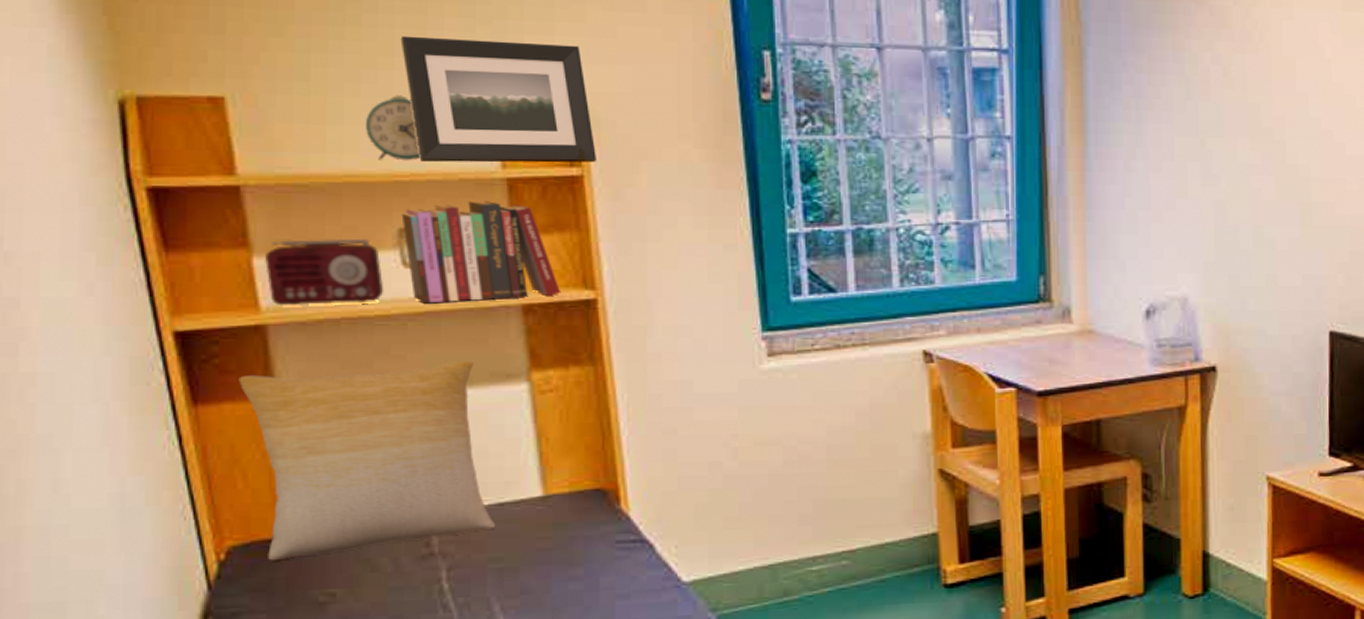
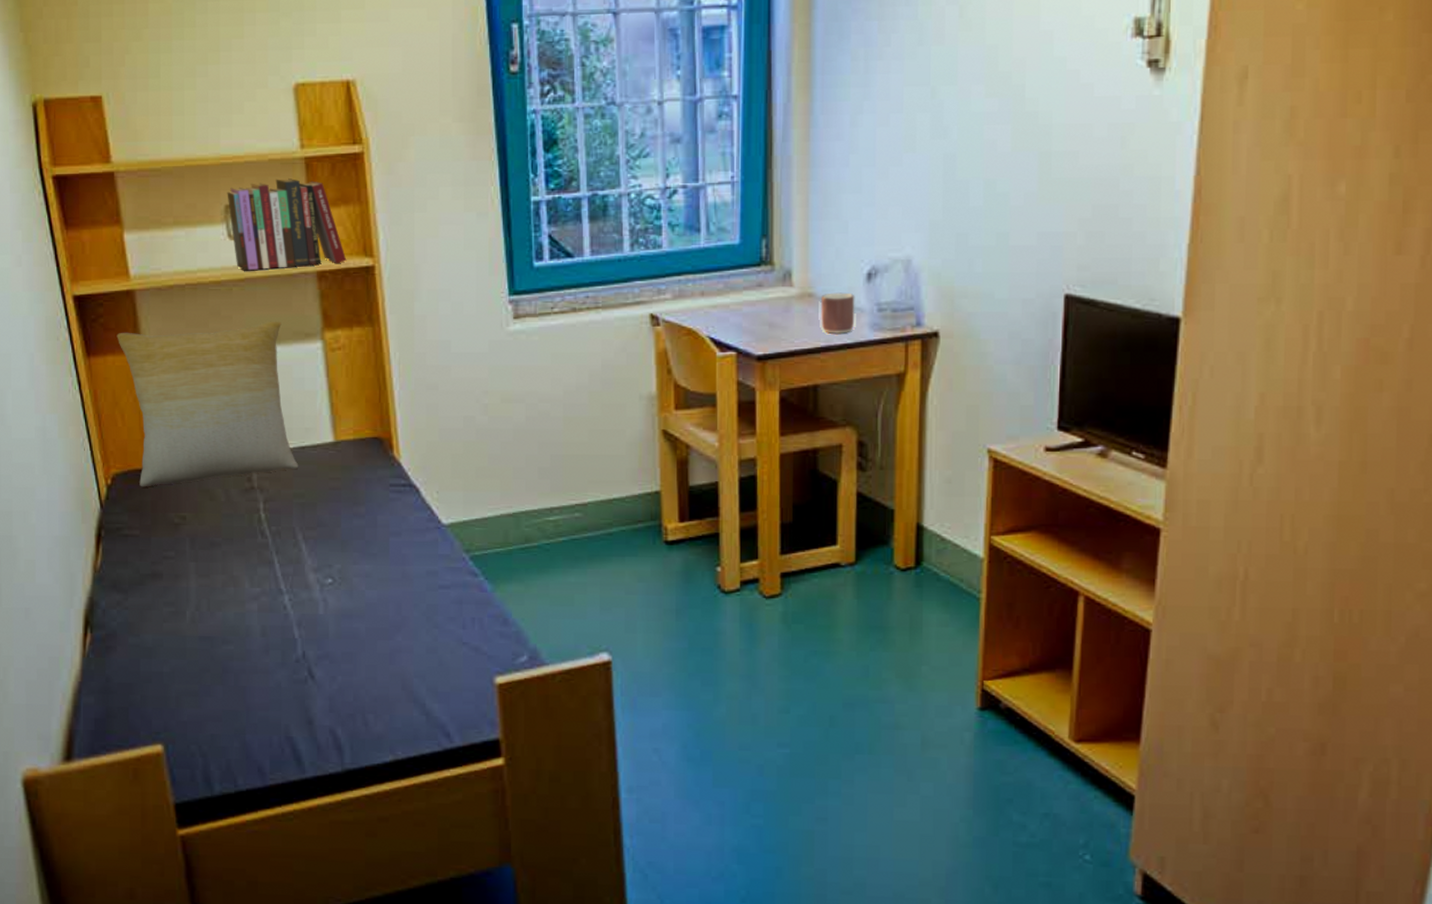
radio: present [264,238,384,306] -> none [131,214,216,274]
alarm clock: present [366,95,421,161] -> none [200,86,240,145]
picture frame: present [400,36,598,163] -> none [224,31,375,146]
mug: none [1100,329,1135,369] -> present [820,292,855,334]

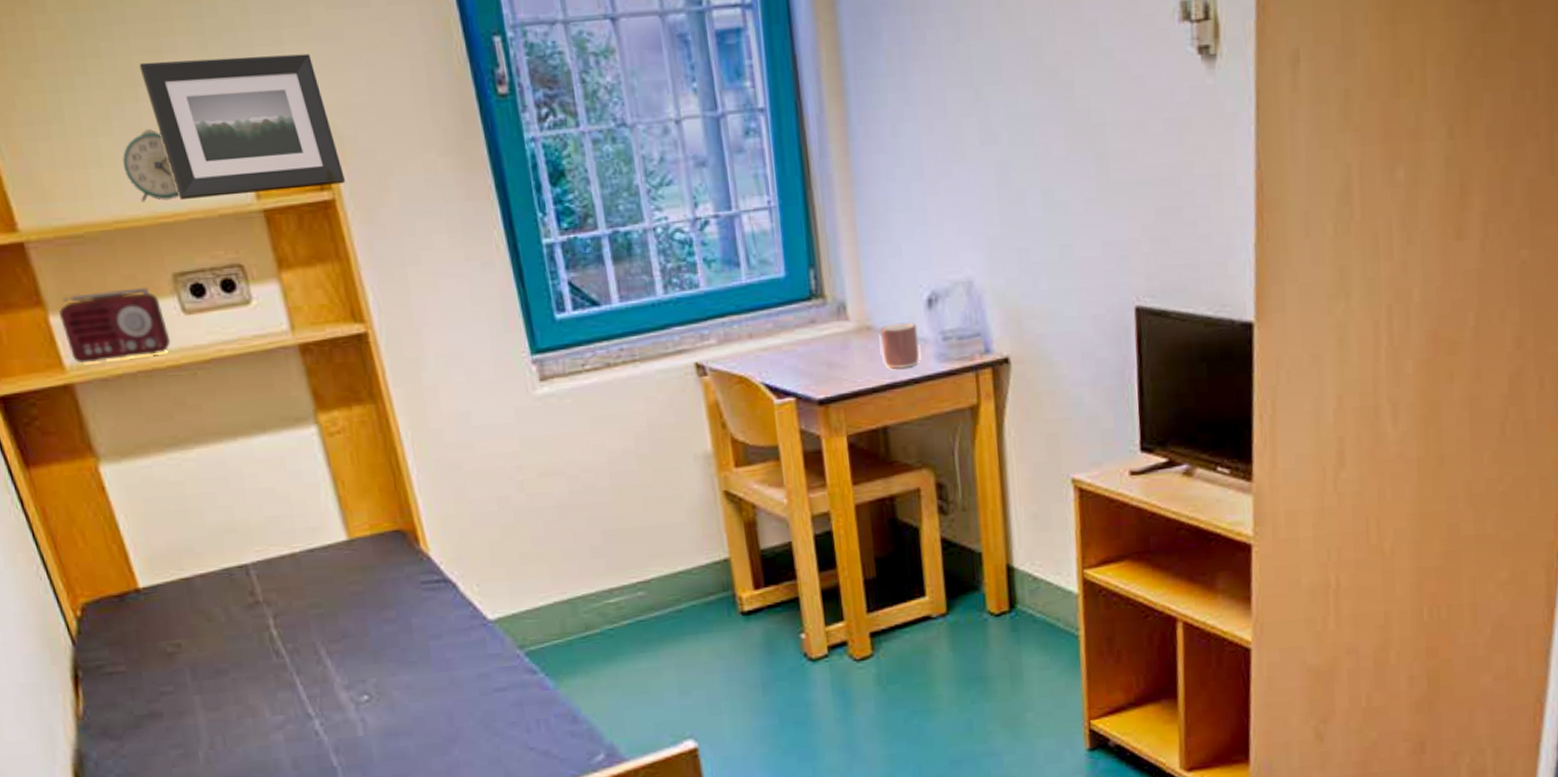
pillow: present [116,321,299,487] -> none [59,406,310,616]
radio: none [131,214,216,274] -> present [59,287,171,364]
alarm clock: none [200,86,240,145] -> present [122,129,180,202]
picture frame: none [224,31,375,146] -> present [139,53,346,201]
books: present [227,179,347,271] -> none [172,236,333,351]

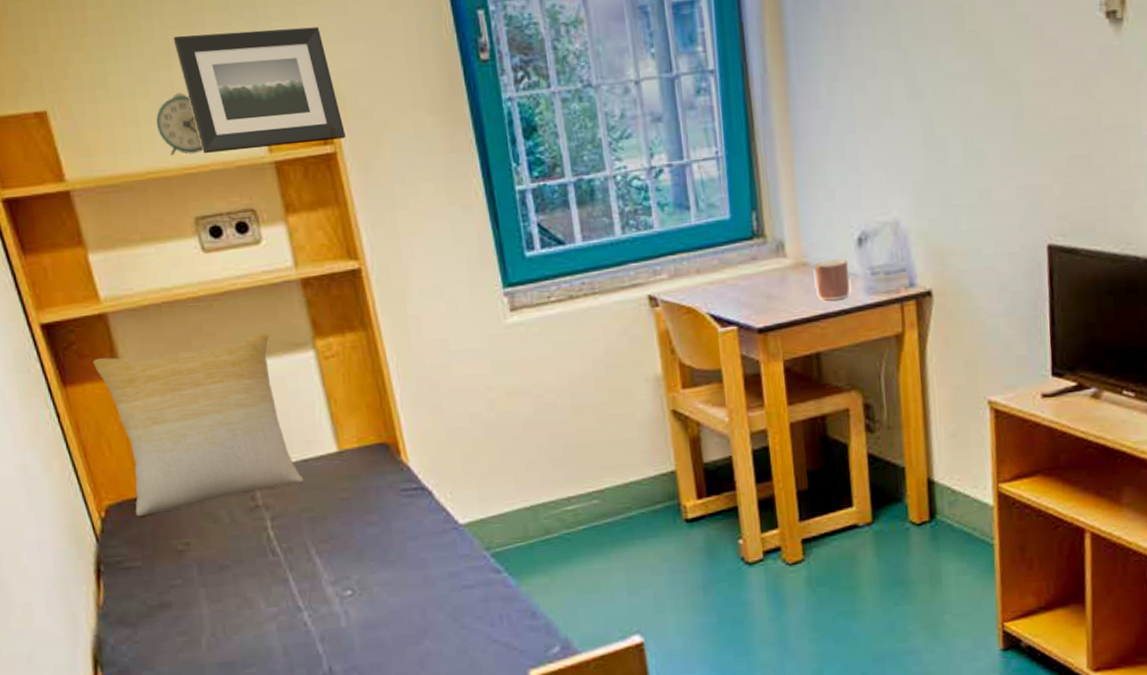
radio: present [59,287,171,364] -> none [97,229,191,296]
pillow: none [59,406,310,616] -> present [92,333,304,517]

